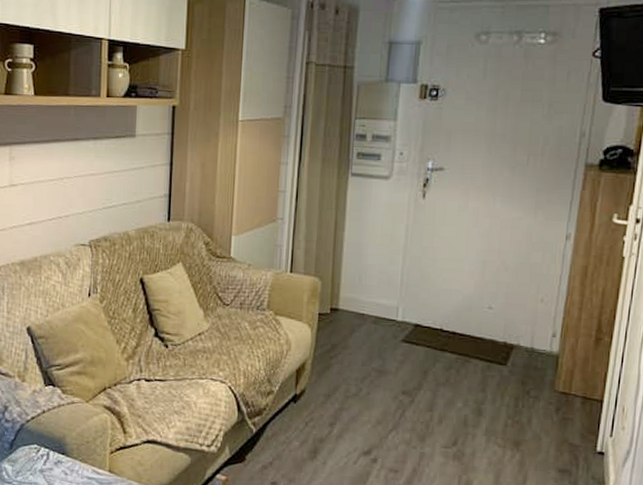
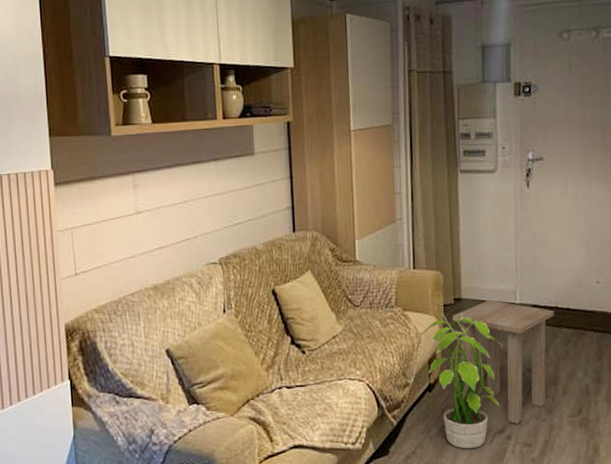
potted plant: none [289,322,379,468] -> present [419,313,503,449]
side table: none [326,314,438,448] -> present [452,300,554,424]

